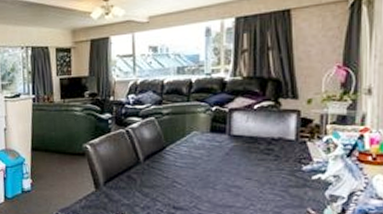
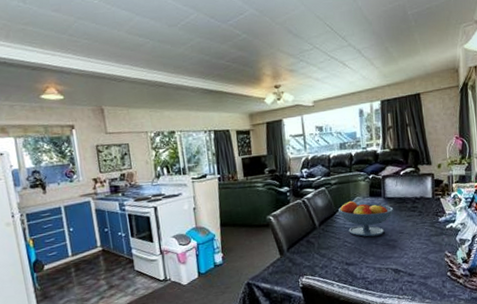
fruit bowl: none [169,135,241,179] -> present [339,200,394,237]

